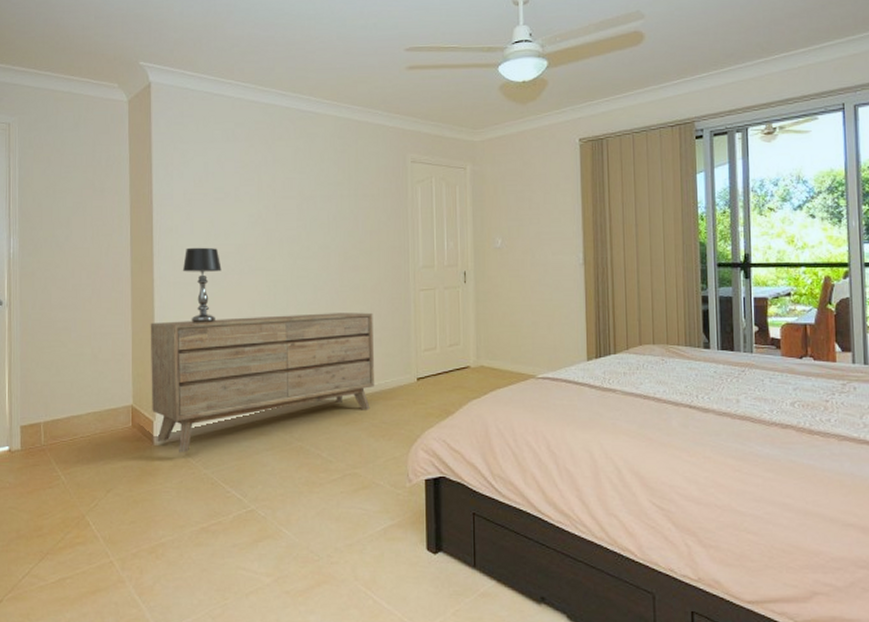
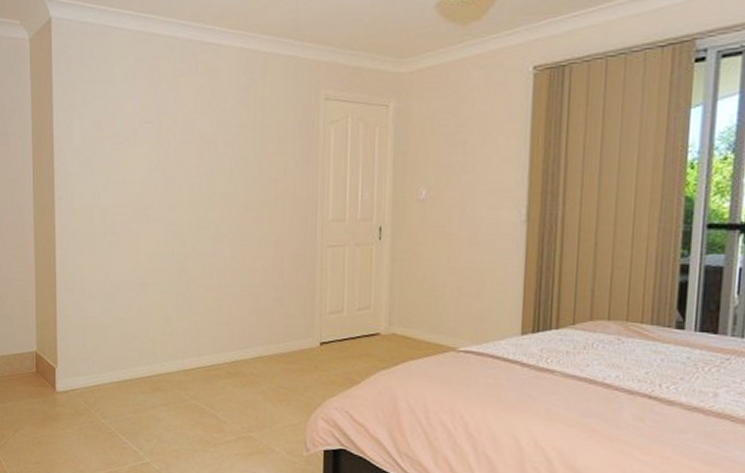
dresser: present [150,312,375,453] -> none [52,268,275,402]
table lamp: present [182,247,222,323] -> none [82,194,120,274]

